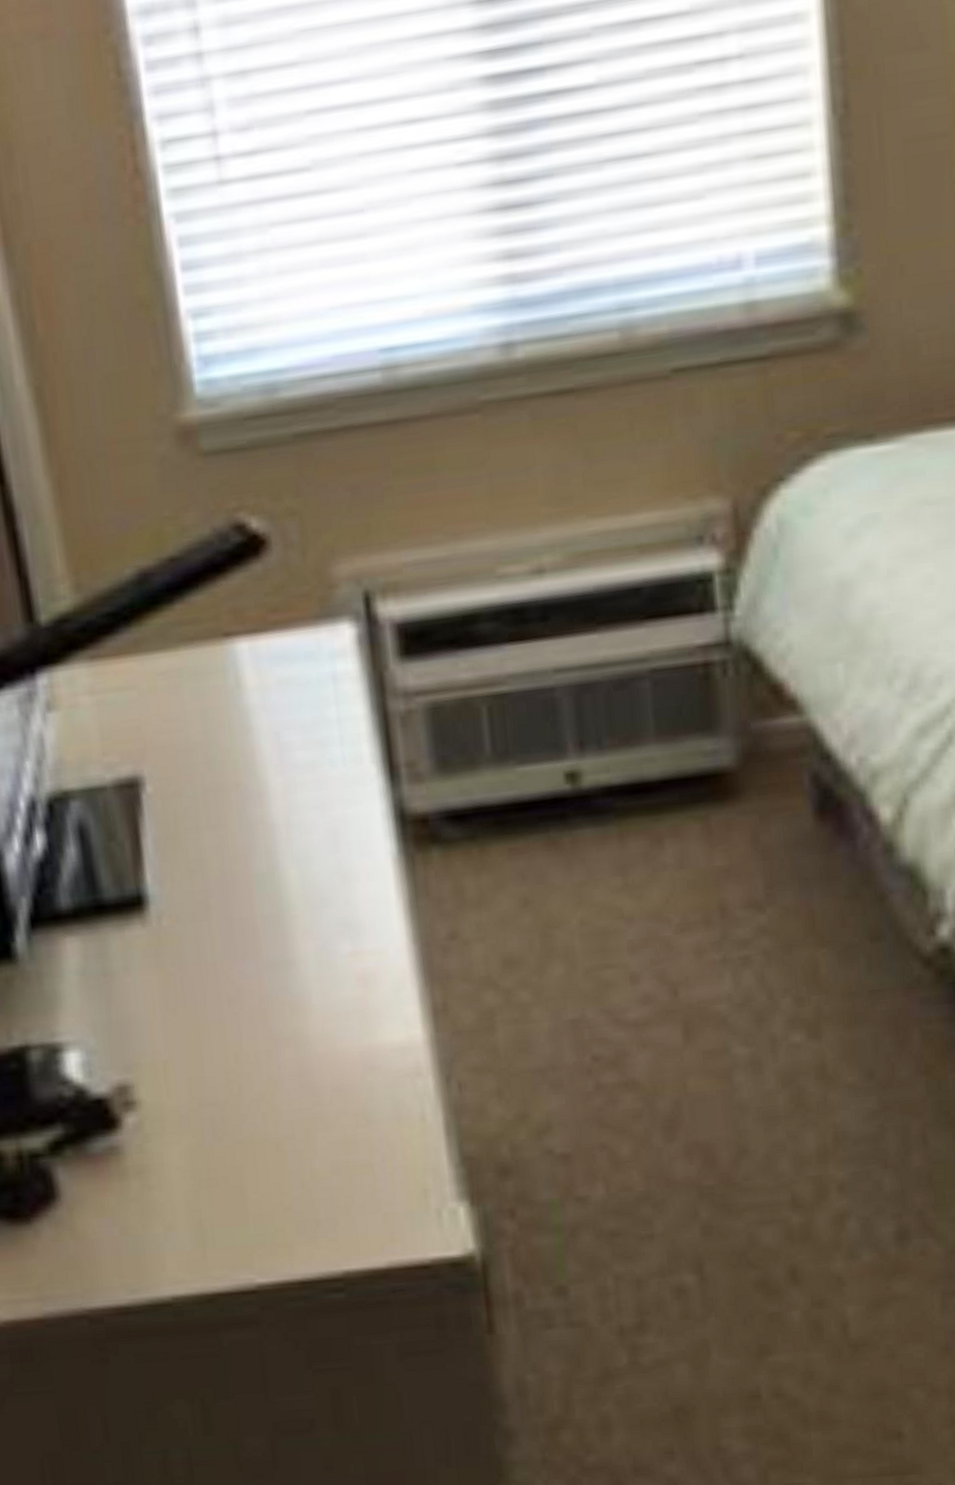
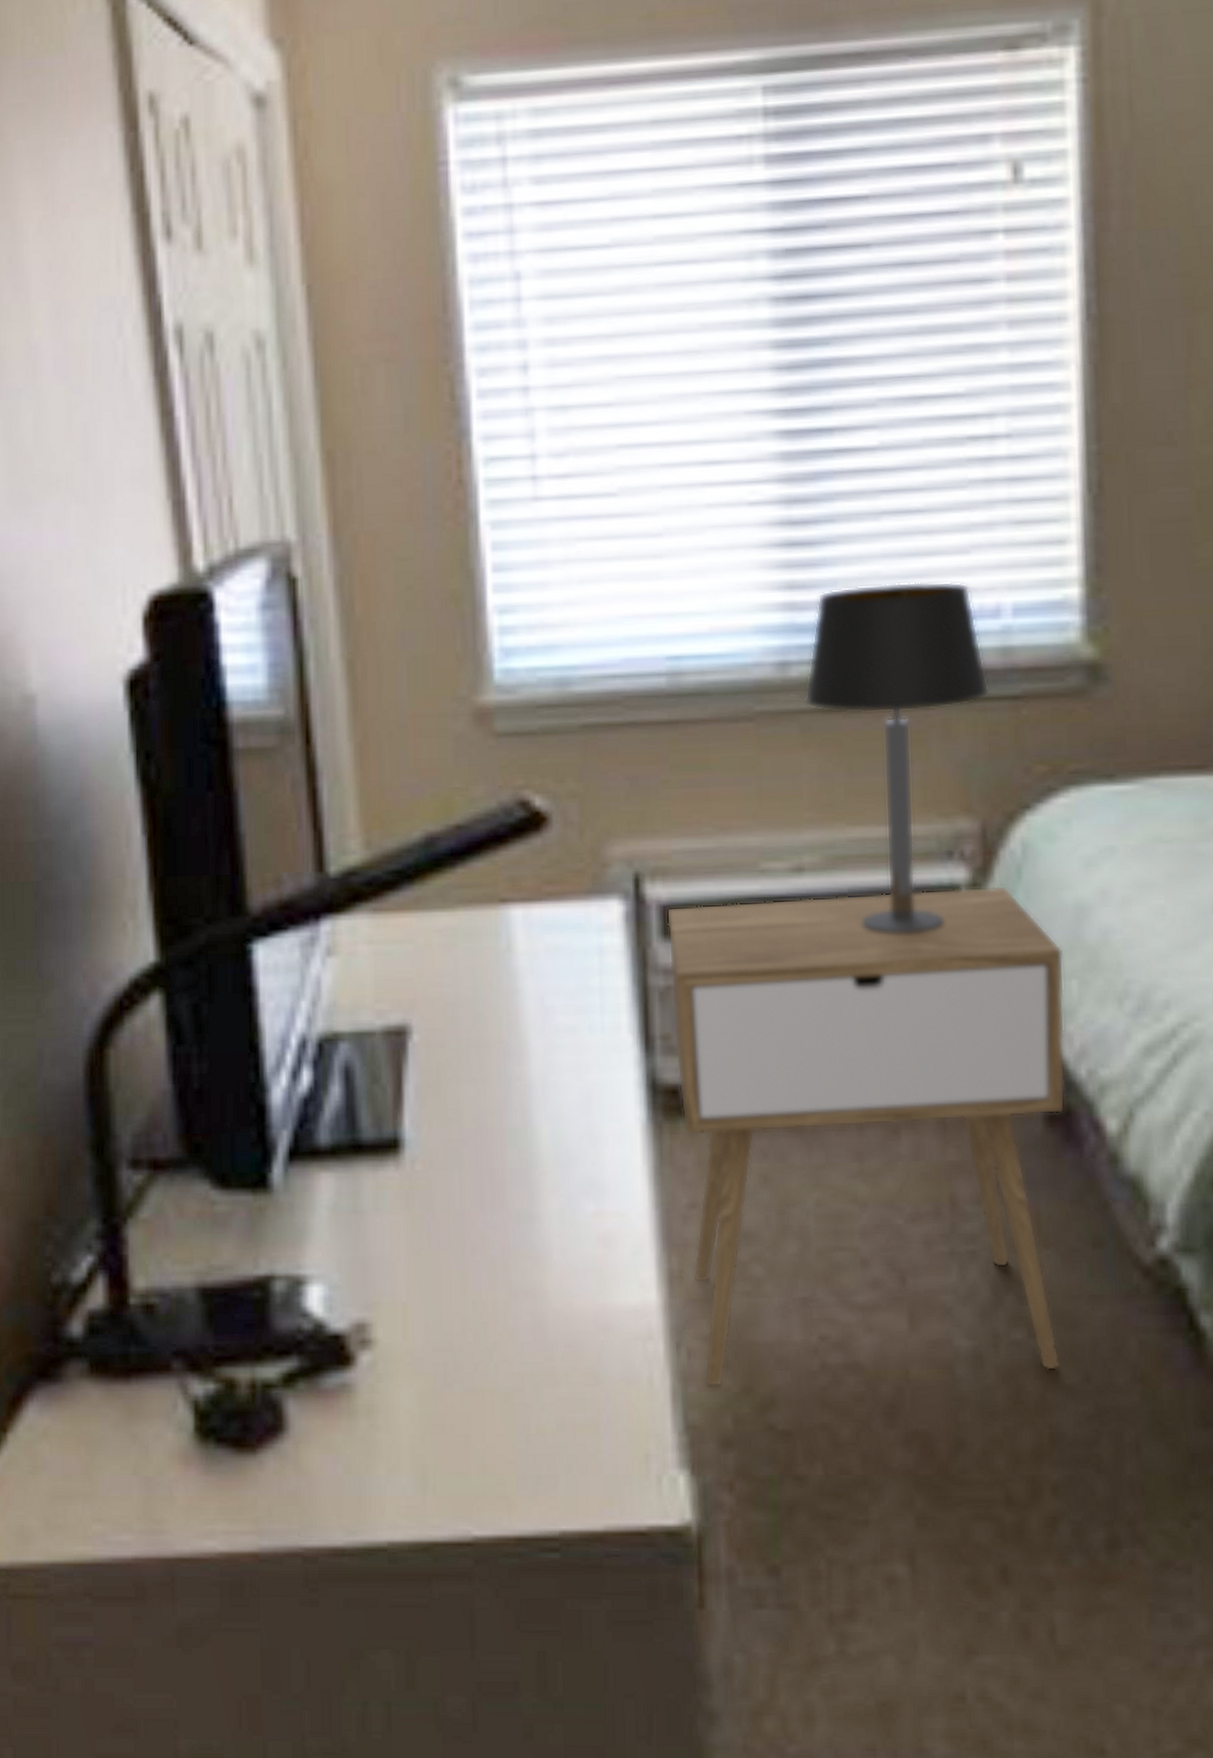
nightstand: none [401,567,842,1118] -> present [666,885,1066,1388]
table lamp: none [532,232,735,632] -> present [804,581,991,934]

